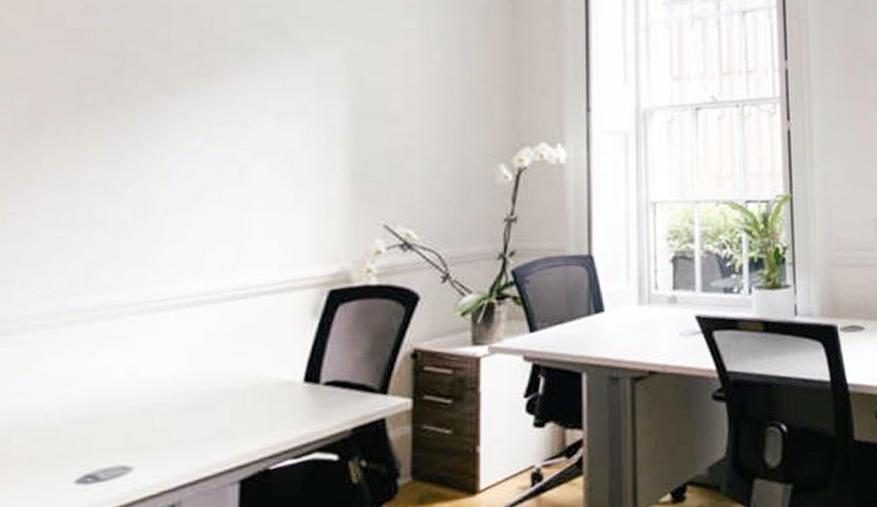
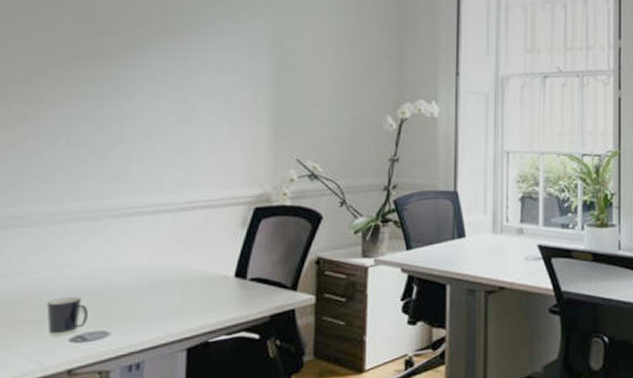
mug: none [43,423,102,479] -> present [47,297,88,337]

